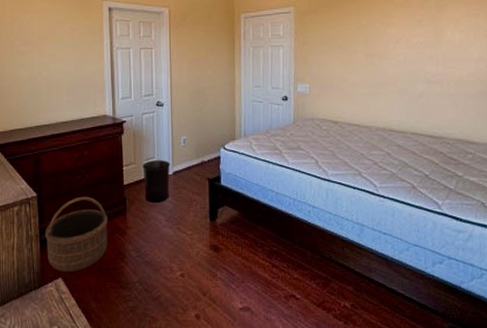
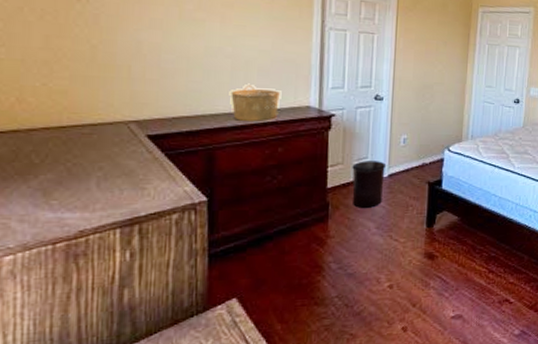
basket: present [44,196,108,272] -> none [215,201,304,291]
basket: none [48,100,83,131] -> present [230,85,280,122]

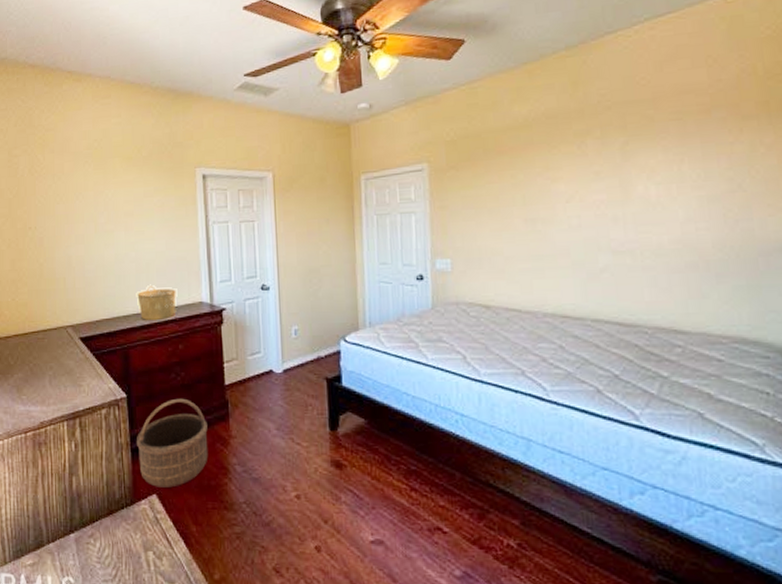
basket: none [215,201,304,291] -> present [136,398,208,488]
waste bin: present [352,161,387,208] -> none [246,355,280,407]

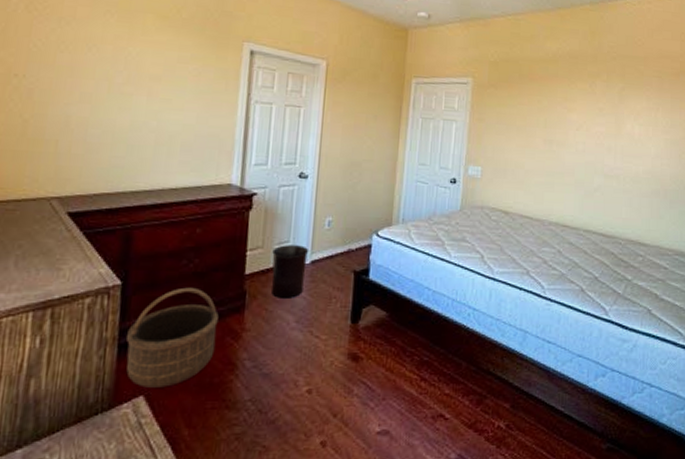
basket: present [137,285,176,321] -> none [152,160,202,201]
waste bin: none [246,355,280,407] -> present [271,245,309,298]

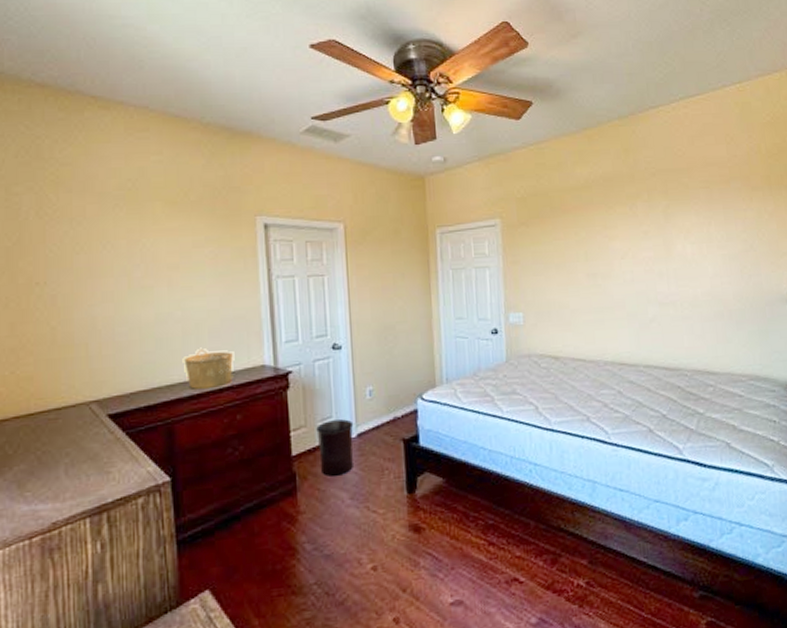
basket: present [125,287,219,388] -> none [183,475,273,582]
basket: none [152,160,202,201] -> present [184,349,233,390]

